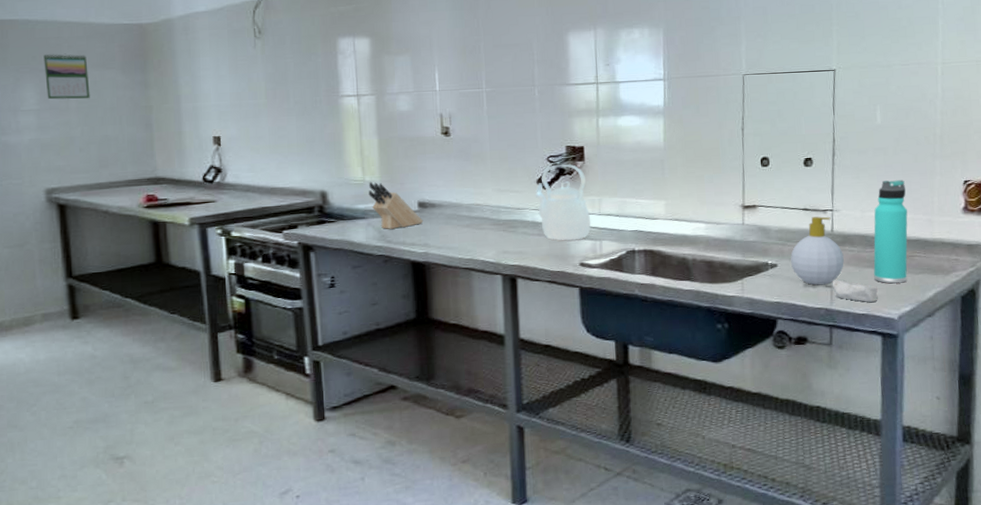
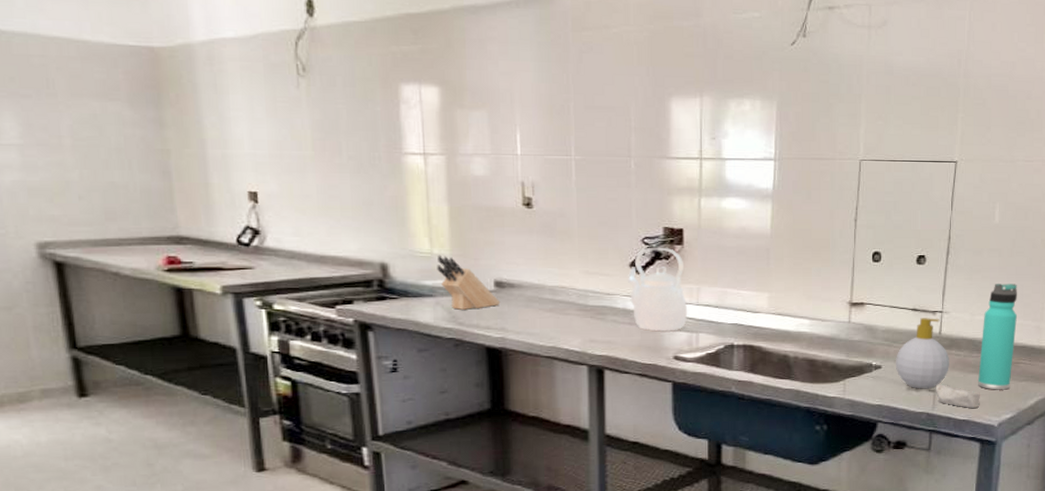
calendar: present [43,53,90,100] -> none [25,76,89,136]

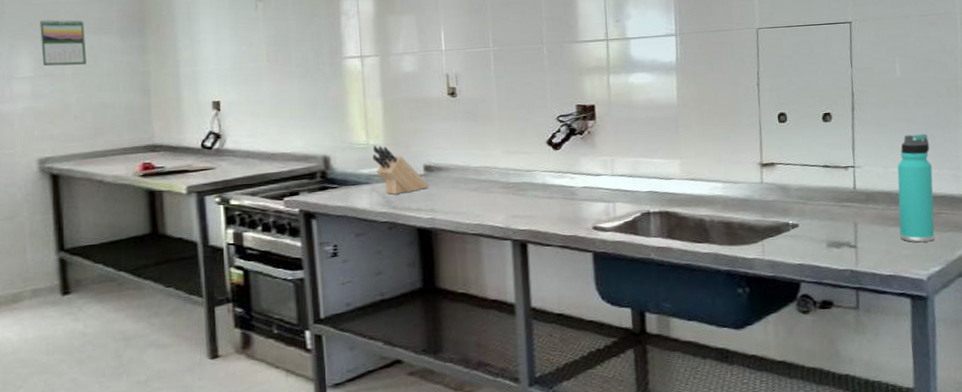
calendar: none [25,76,89,136] -> present [40,19,87,67]
kettle: present [627,247,688,332] -> none [545,123,604,204]
soap bottle: present [896,318,949,389] -> none [812,173,868,246]
soap bar: present [936,384,980,408] -> none [857,239,905,263]

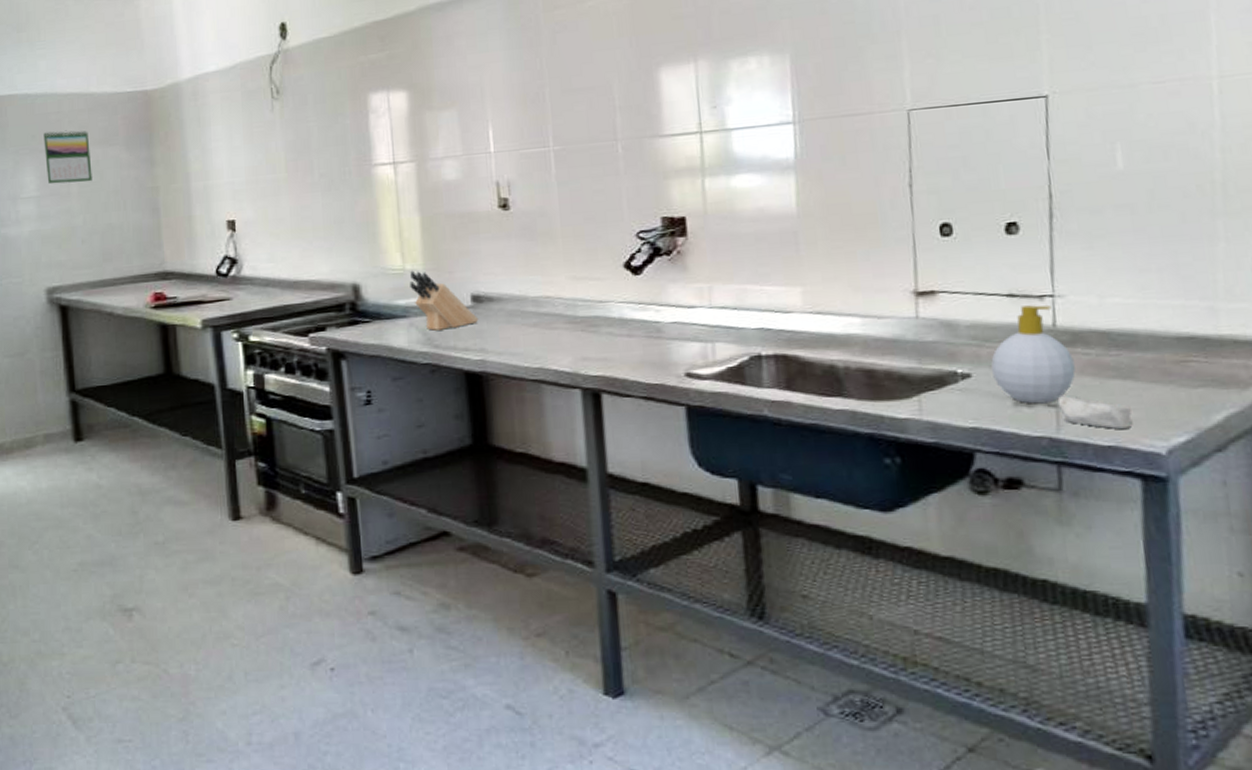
soap bottle: none [812,173,868,246] -> present [991,305,1076,404]
soap bar: none [857,239,905,263] -> present [1058,396,1133,429]
thermos bottle: present [897,134,935,243] -> none [1119,249,1179,402]

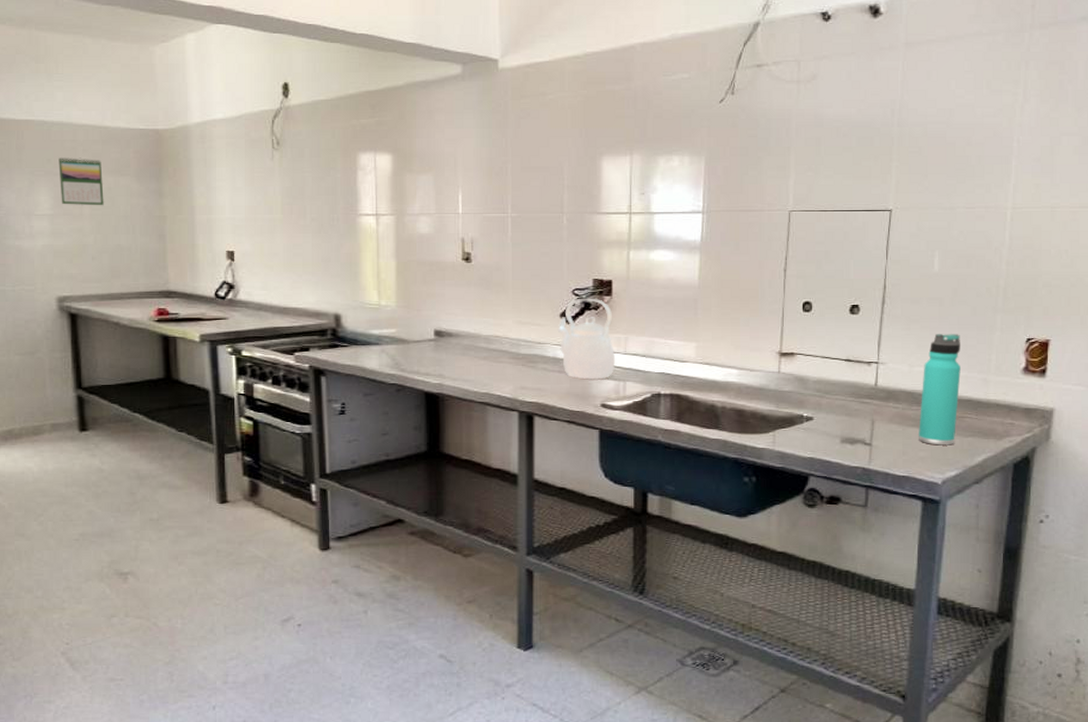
knife block: present [409,270,479,331] -> none [383,306,440,357]
kettle: none [622,241,699,344] -> present [557,298,616,380]
soap bottle: present [991,305,1076,404] -> none [828,369,887,442]
soap bar: present [1058,396,1133,429] -> none [873,438,921,464]
thermos bottle: none [1119,249,1179,402] -> present [918,334,961,446]

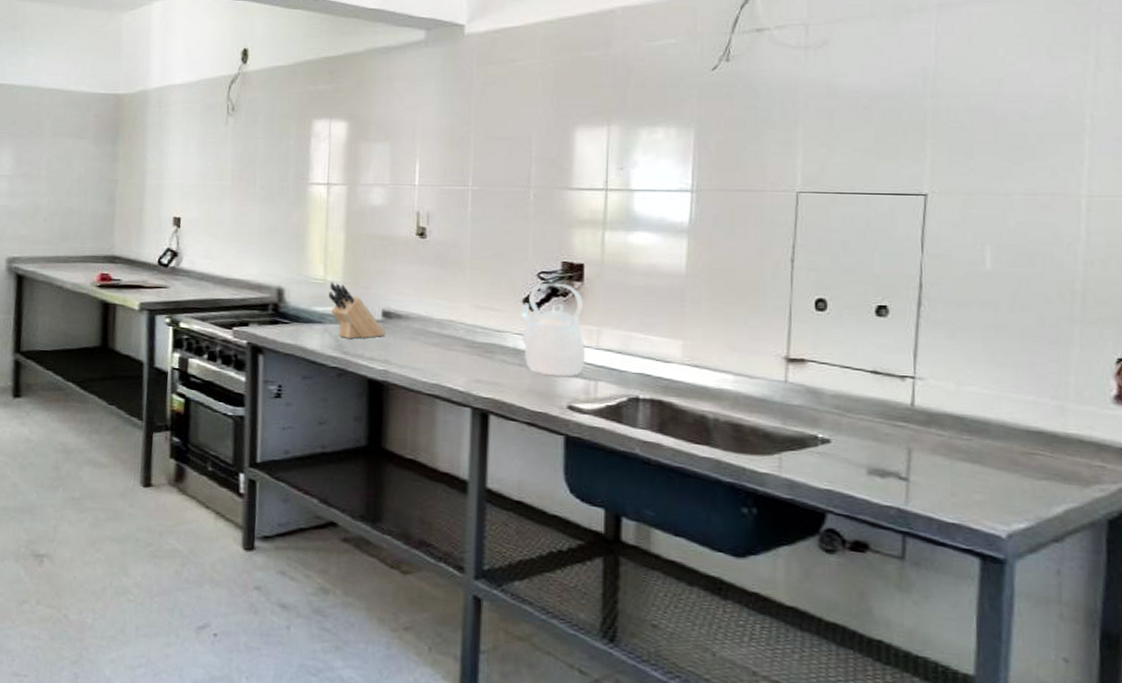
calendar: present [58,157,104,206] -> none [21,120,63,168]
knife block: none [383,306,440,357] -> present [328,281,387,339]
thermos bottle: present [918,334,961,446] -> none [971,346,1027,489]

